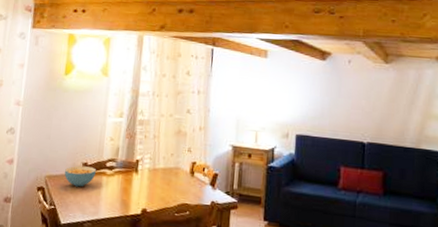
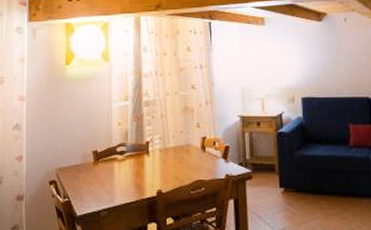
cereal bowl: present [65,165,96,187] -> none [76,154,107,176]

